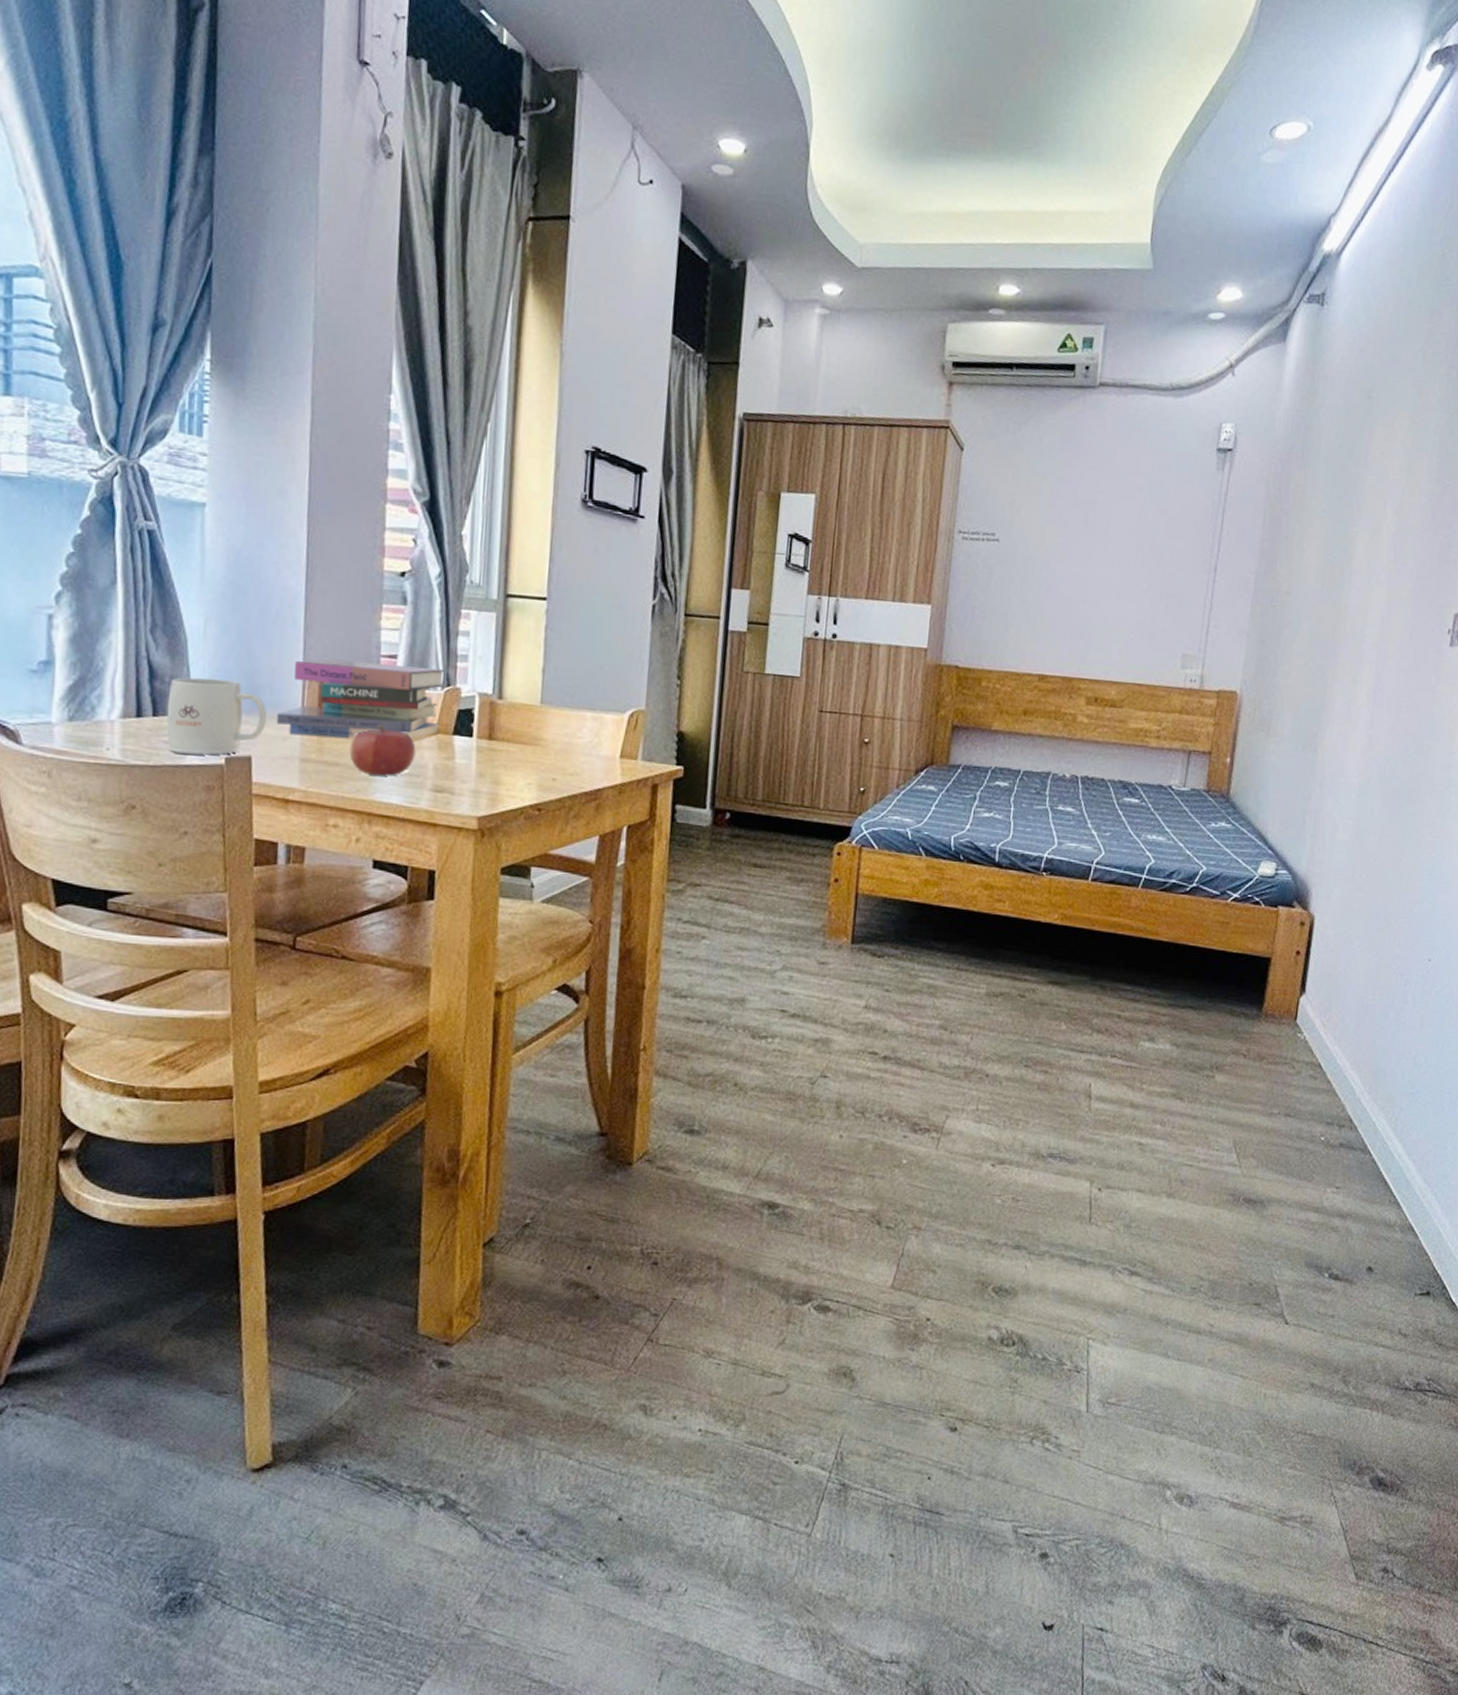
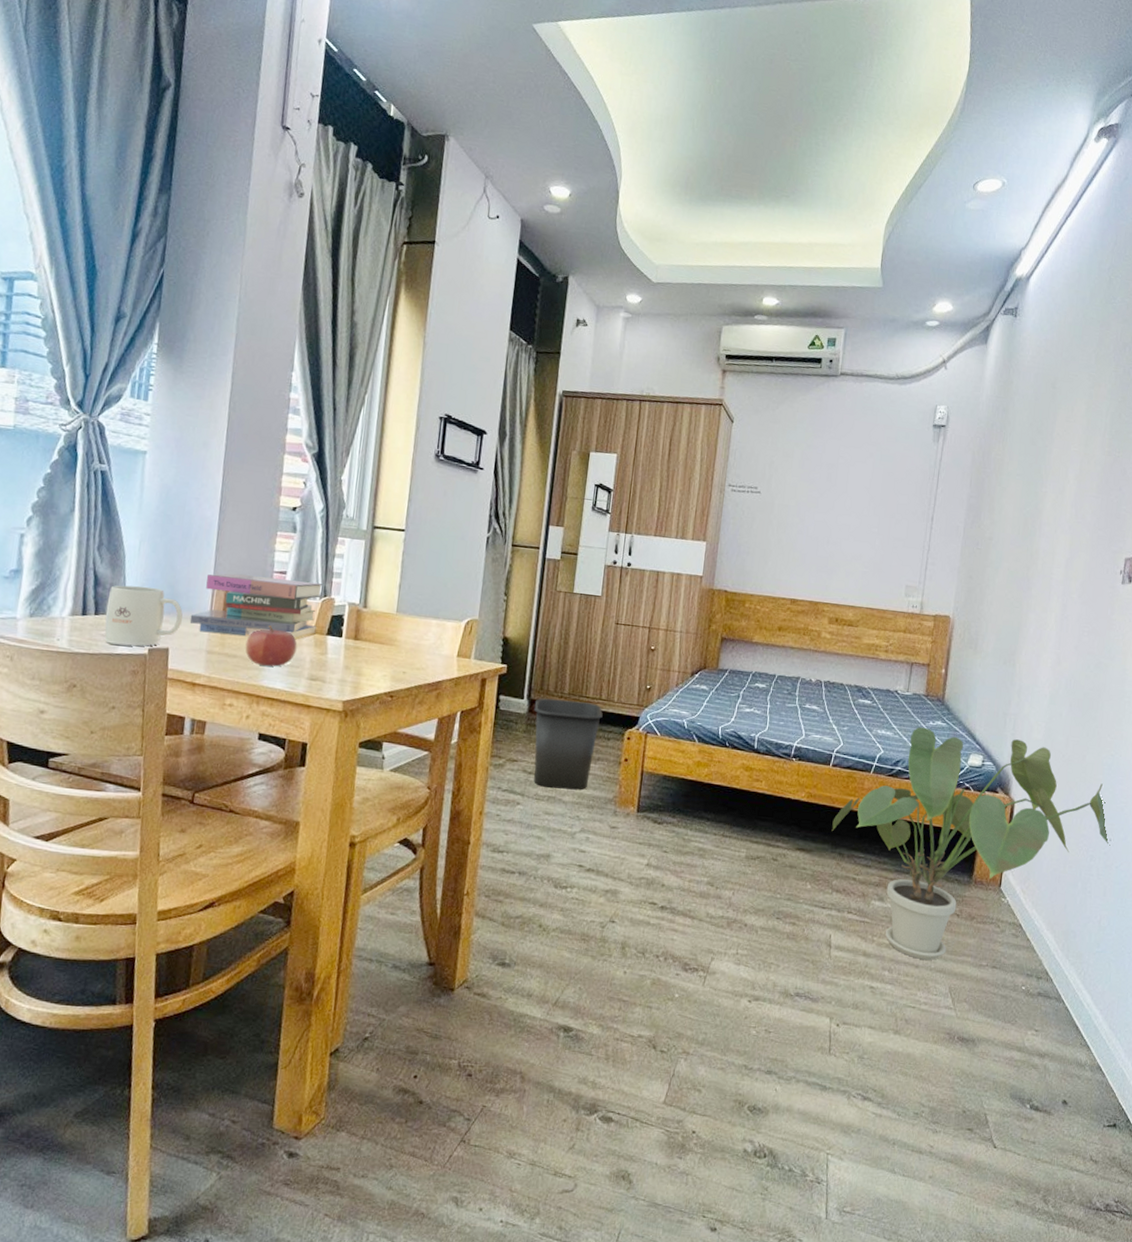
waste bin: none [719,807,806,919] -> present [534,698,603,790]
house plant: none [1091,829,1430,1109] -> present [831,727,1110,960]

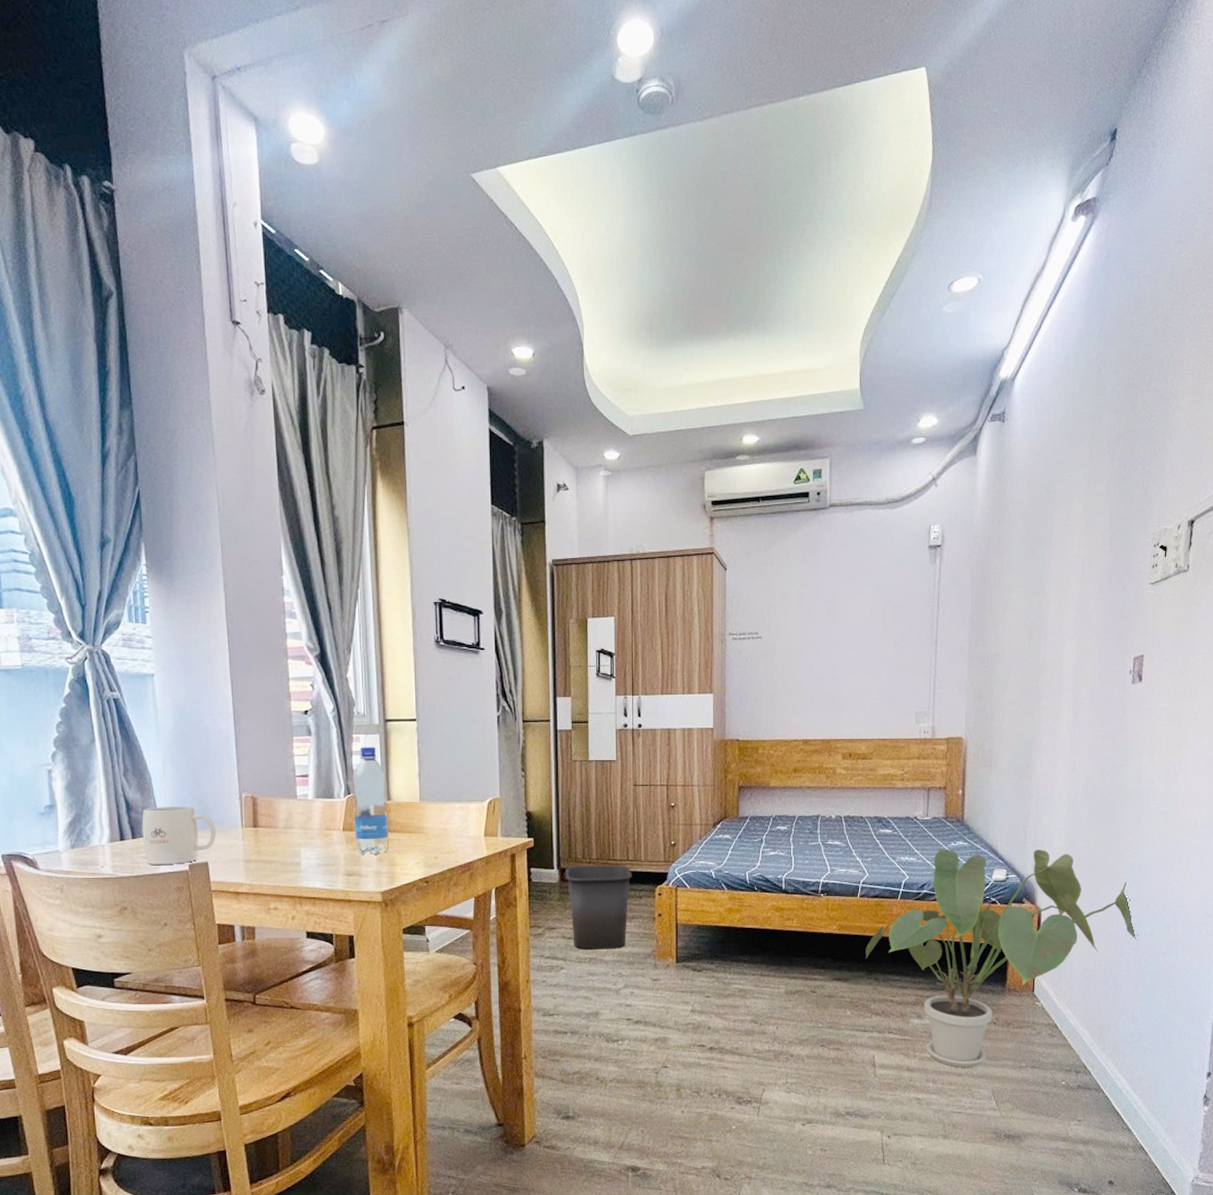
books: present [189,573,322,640] -> none [223,782,345,843]
fruit: present [245,626,297,667] -> none [280,829,330,867]
bottle: none [324,551,366,663] -> present [353,747,389,855]

